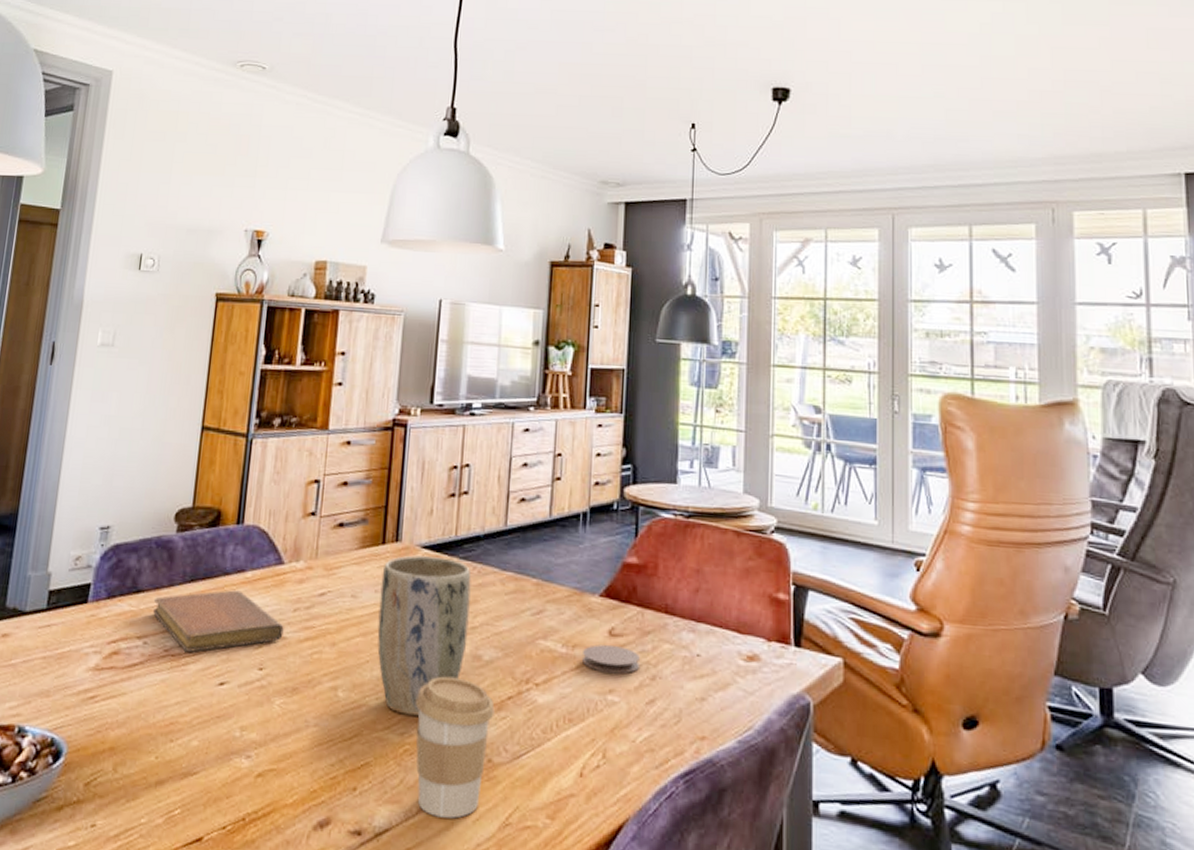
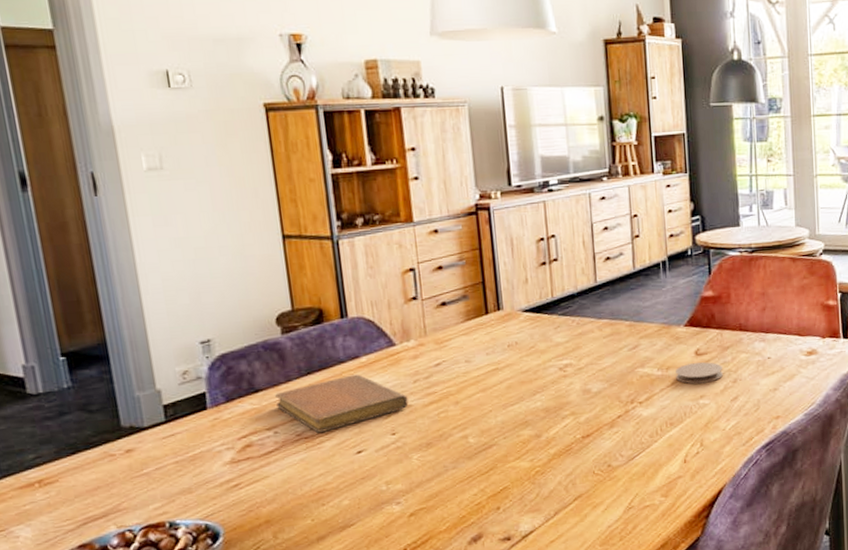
plant pot: present [377,555,471,716] -> none [490,316,576,446]
coffee cup: present [415,676,495,819] -> none [538,409,608,514]

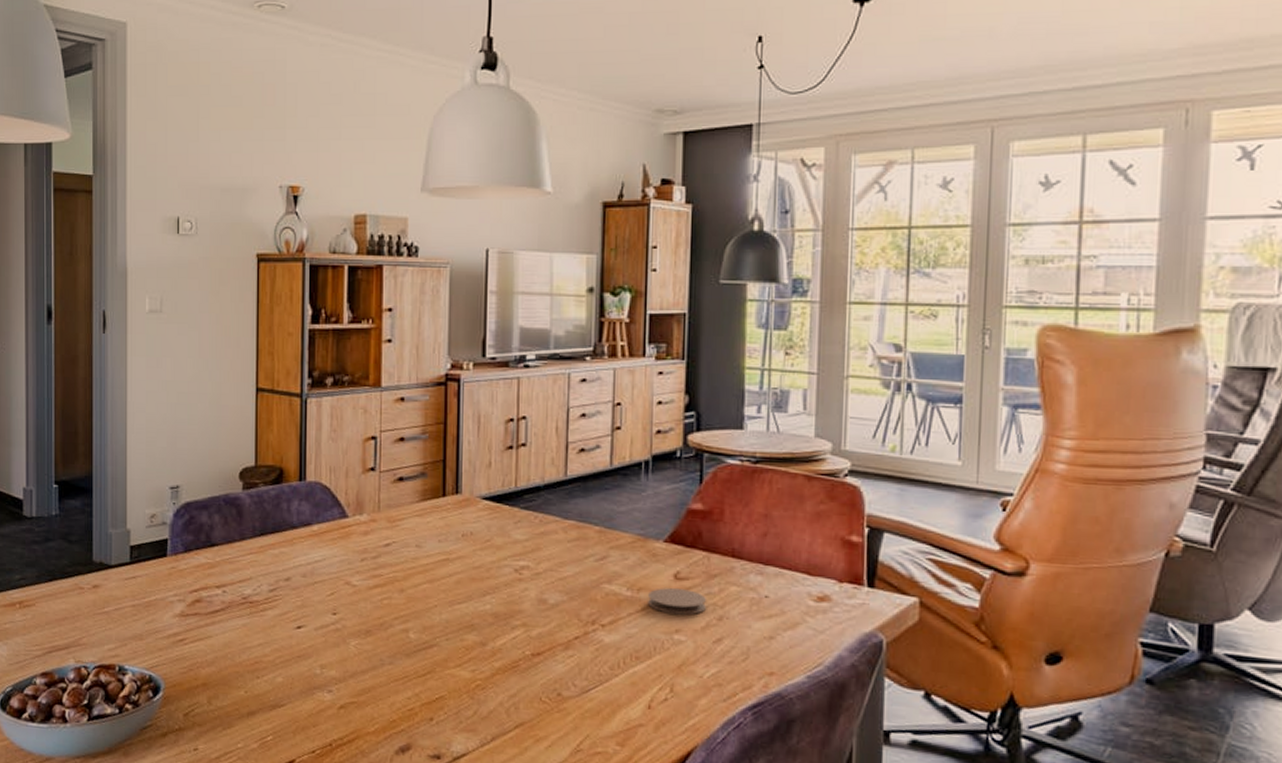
notebook: present [275,374,408,434] -> none [229,542,353,600]

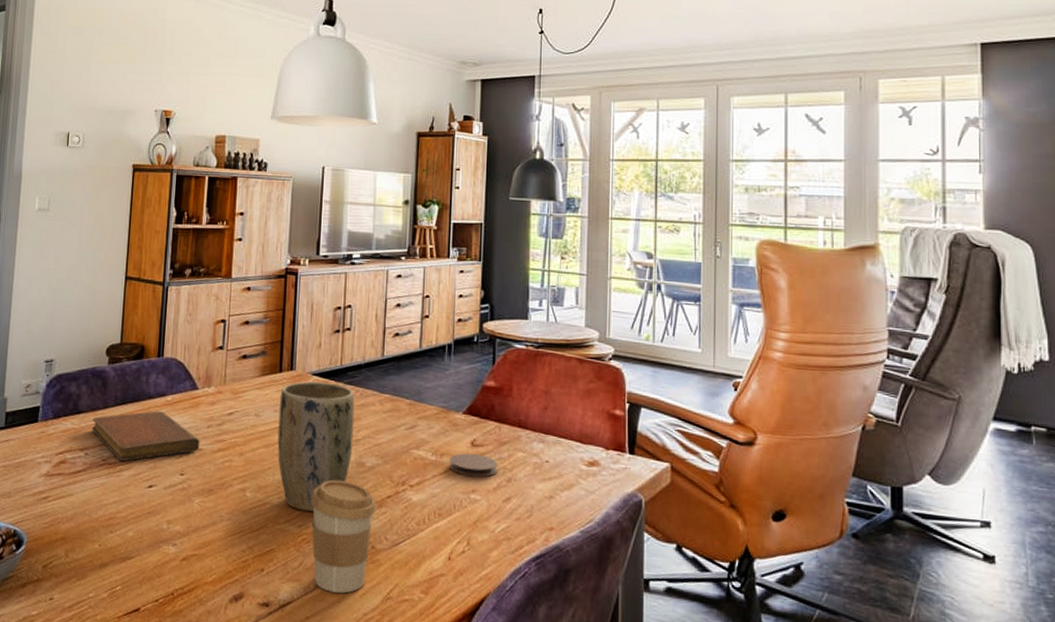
notebook: none [229,542,353,600] -> present [92,411,200,462]
plant pot: none [443,506,533,655] -> present [277,381,355,512]
coffee cup: none [484,618,562,745] -> present [310,479,376,594]

